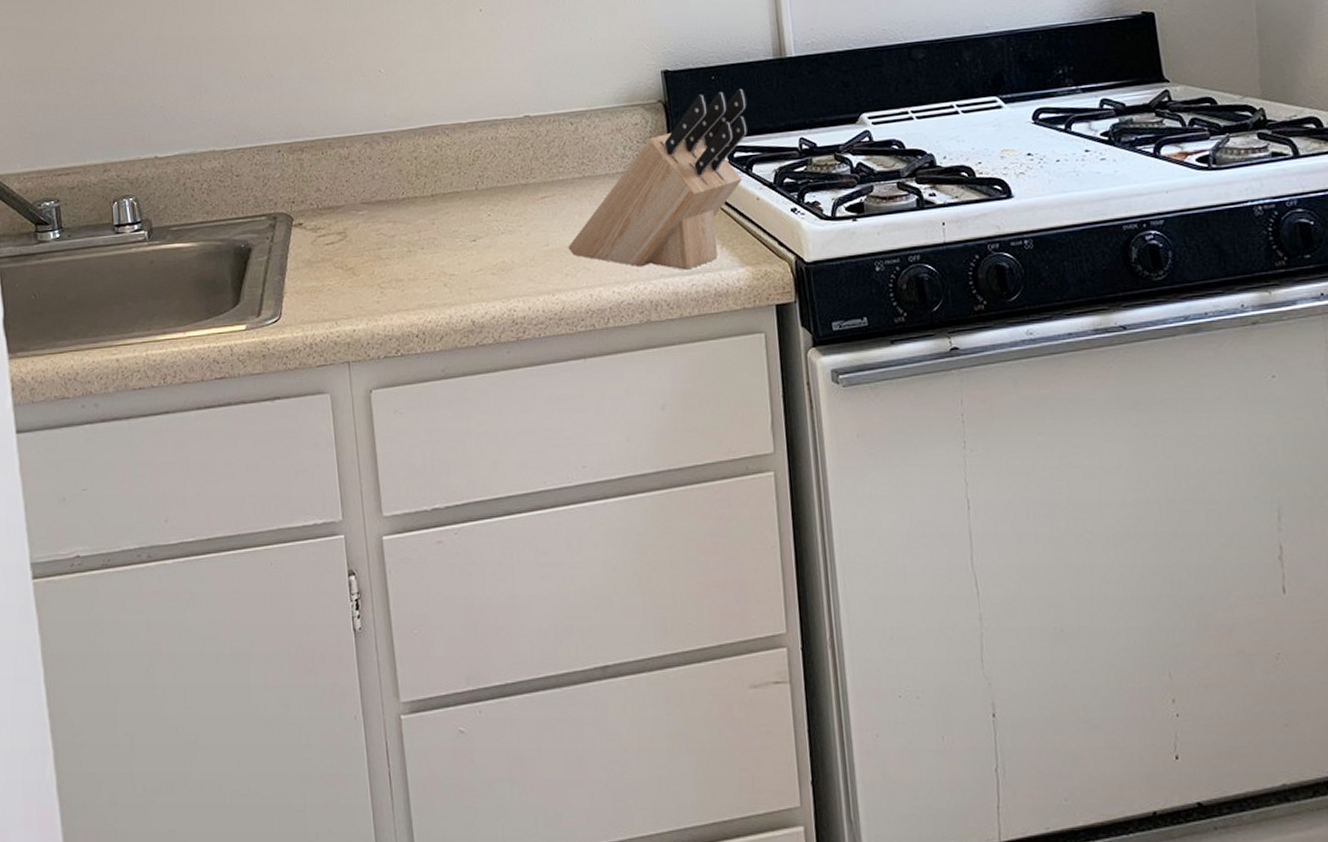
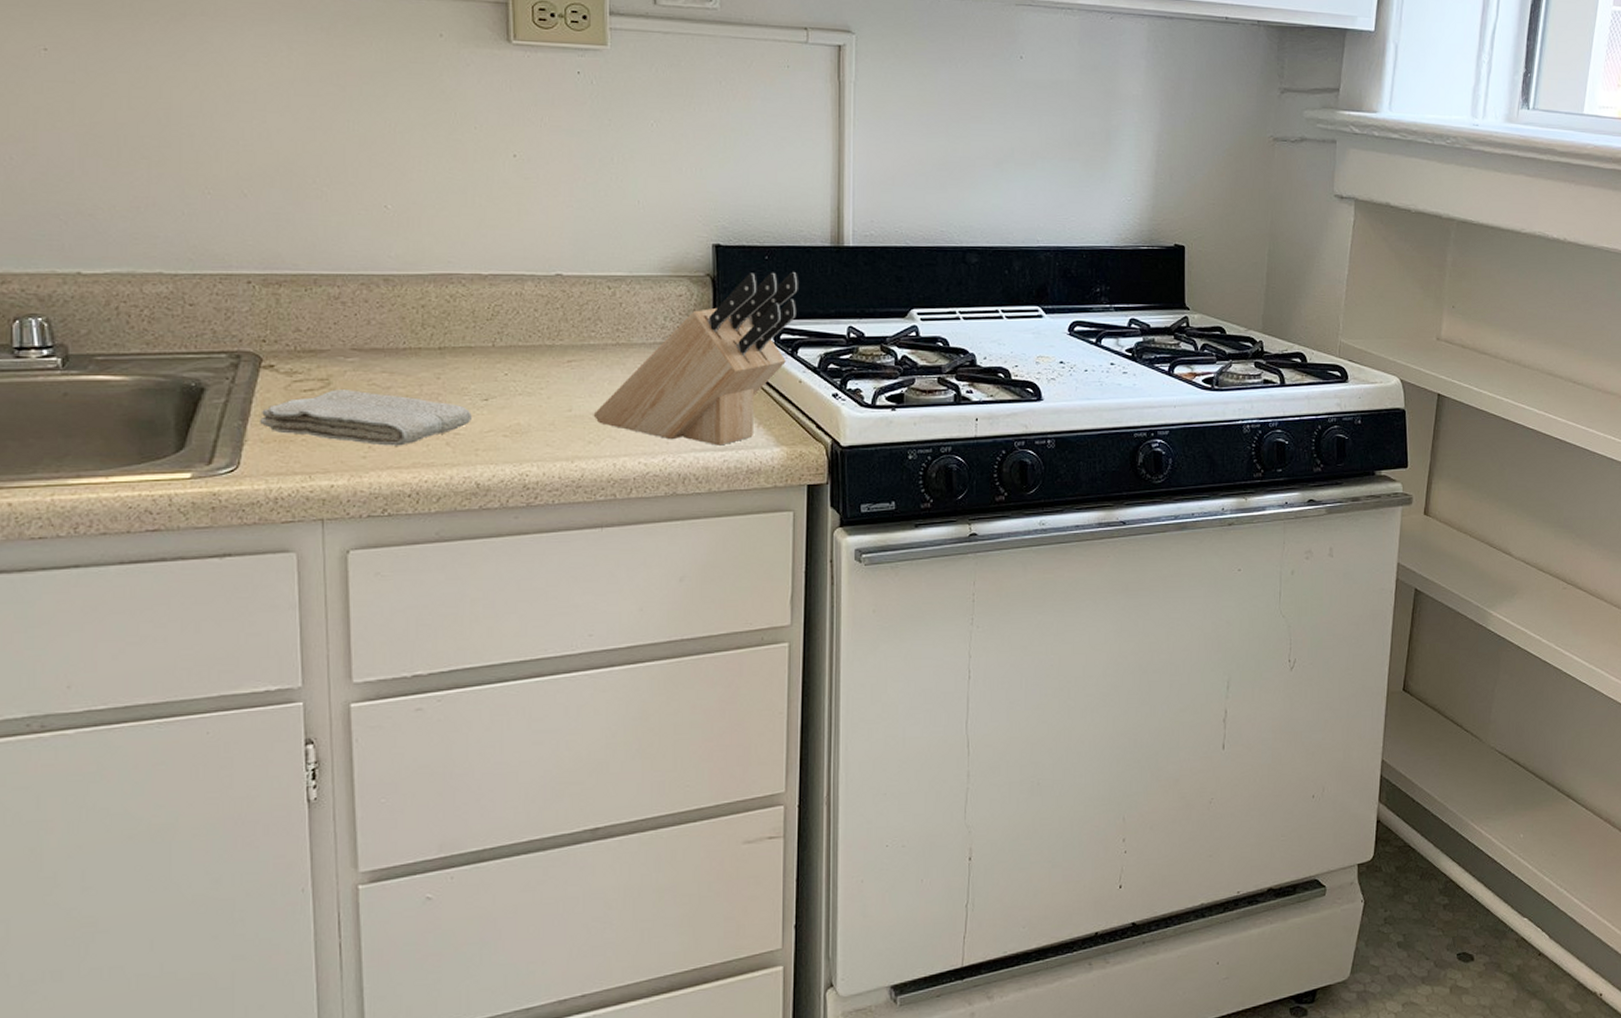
washcloth: none [295,240,464,291] -> present [260,389,472,446]

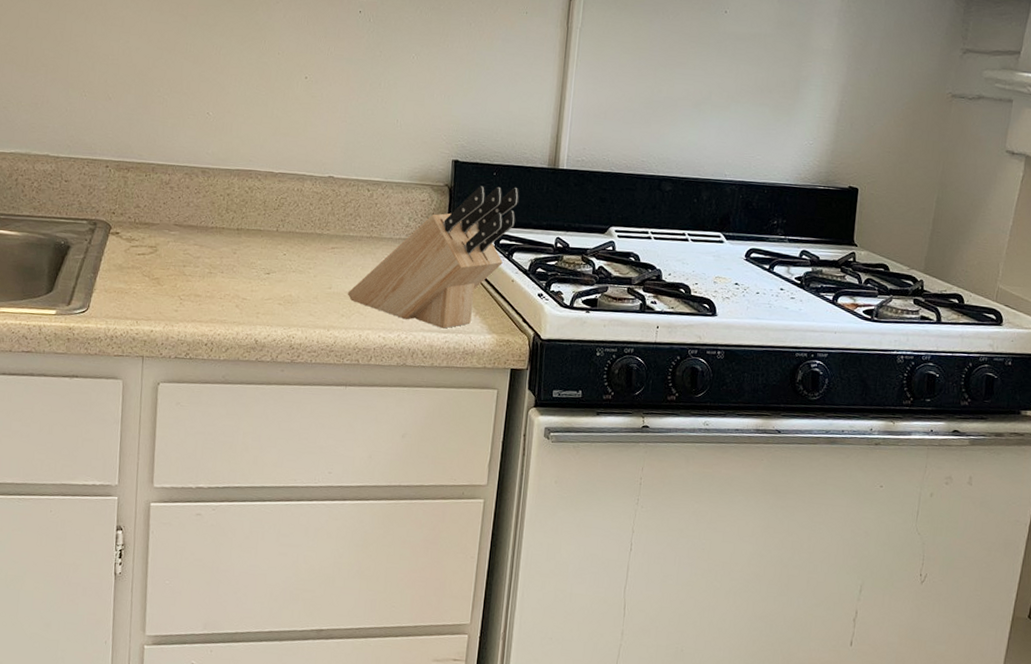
washcloth: present [260,389,472,446] -> none [106,255,257,305]

